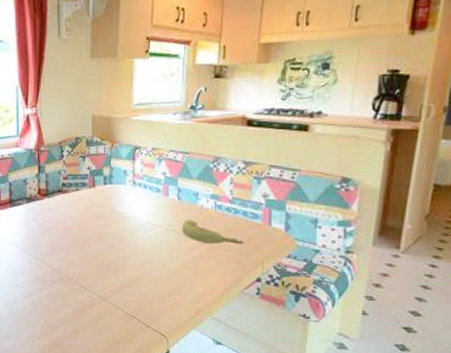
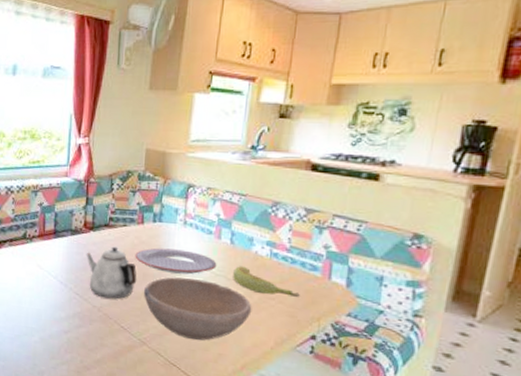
teapot: none [43,211,93,261] -> present [87,246,137,299]
plate: none [89,209,166,232] -> present [135,248,217,275]
bowl: none [99,235,202,292] -> present [143,277,252,341]

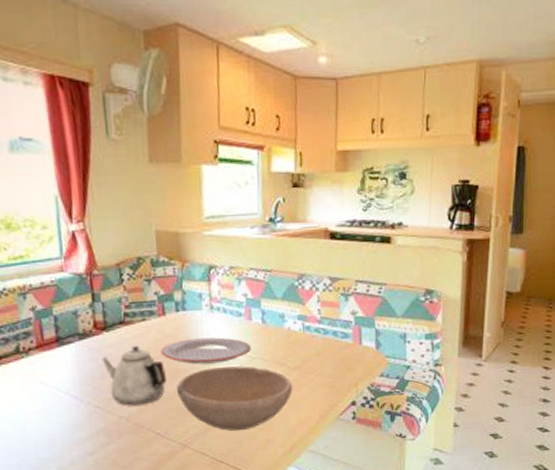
banana: present [233,266,300,297] -> none [269,344,336,370]

